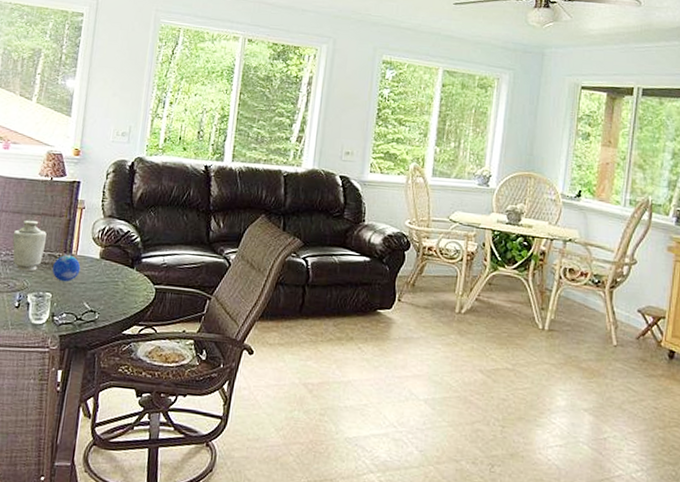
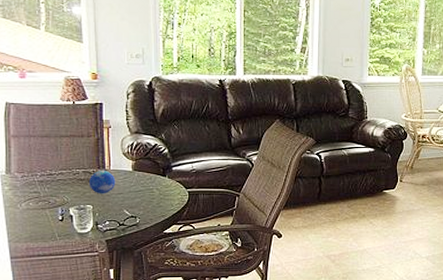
vase: present [12,220,47,272] -> none [44,142,79,189]

